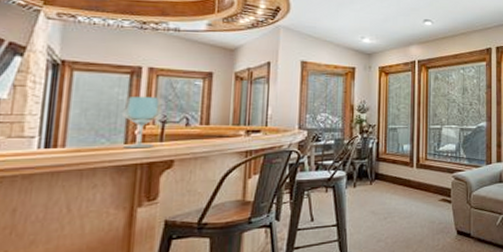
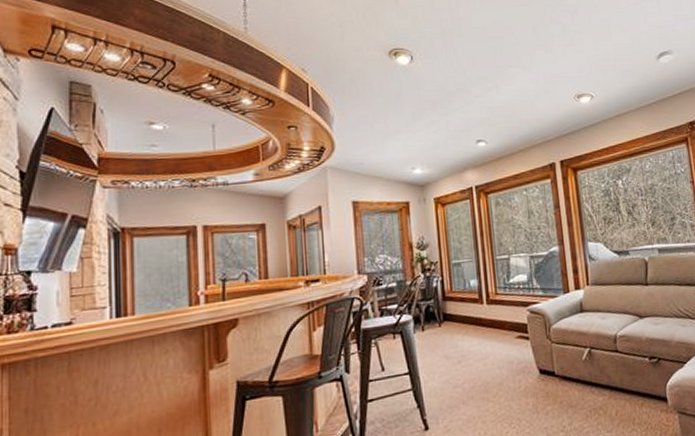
wine glass: present [121,95,162,149] -> none [183,255,221,312]

